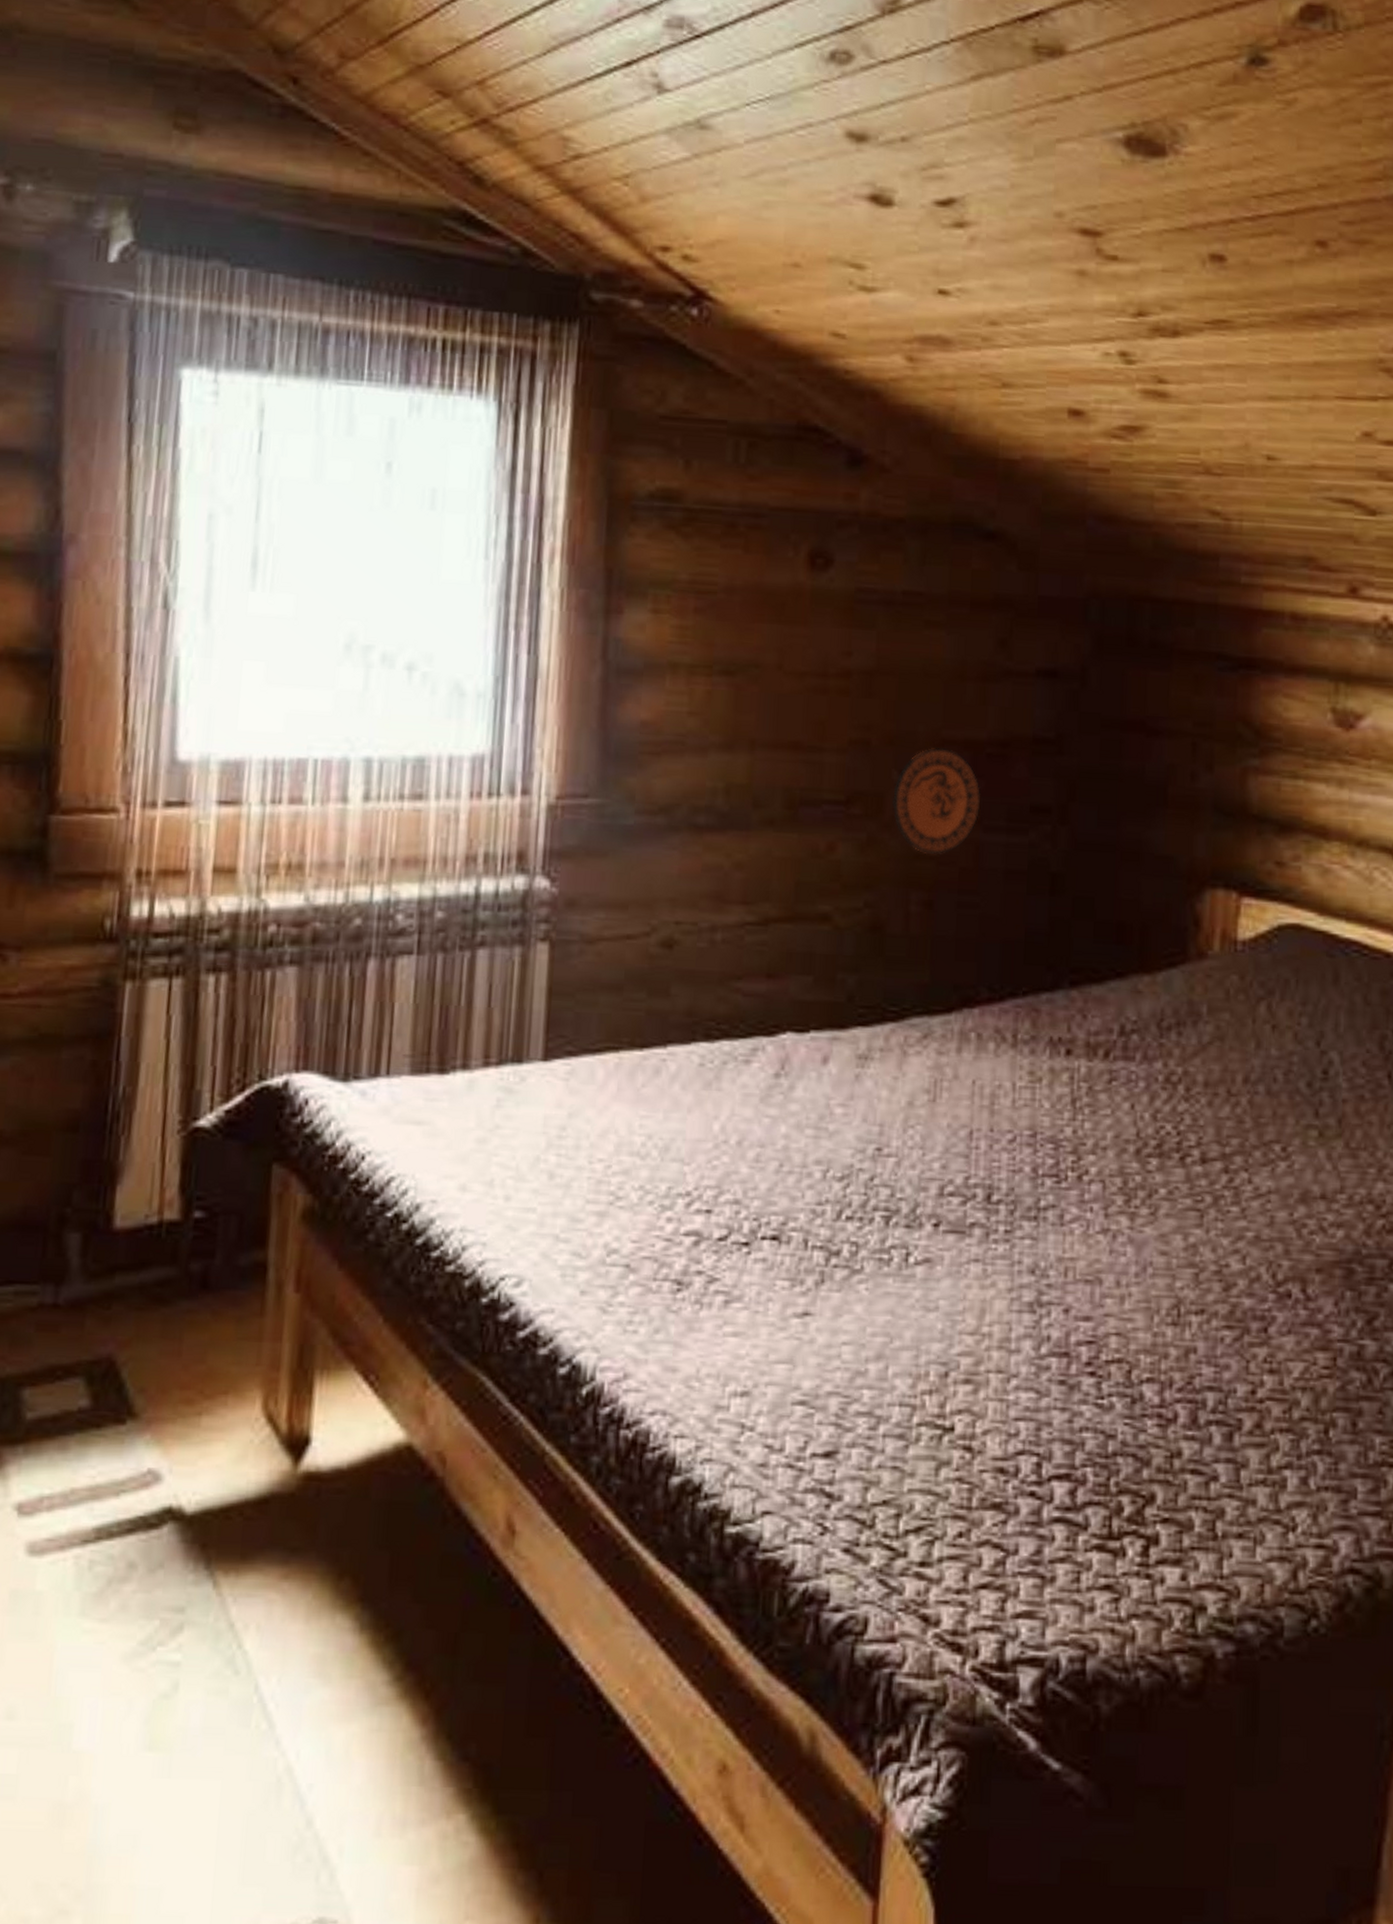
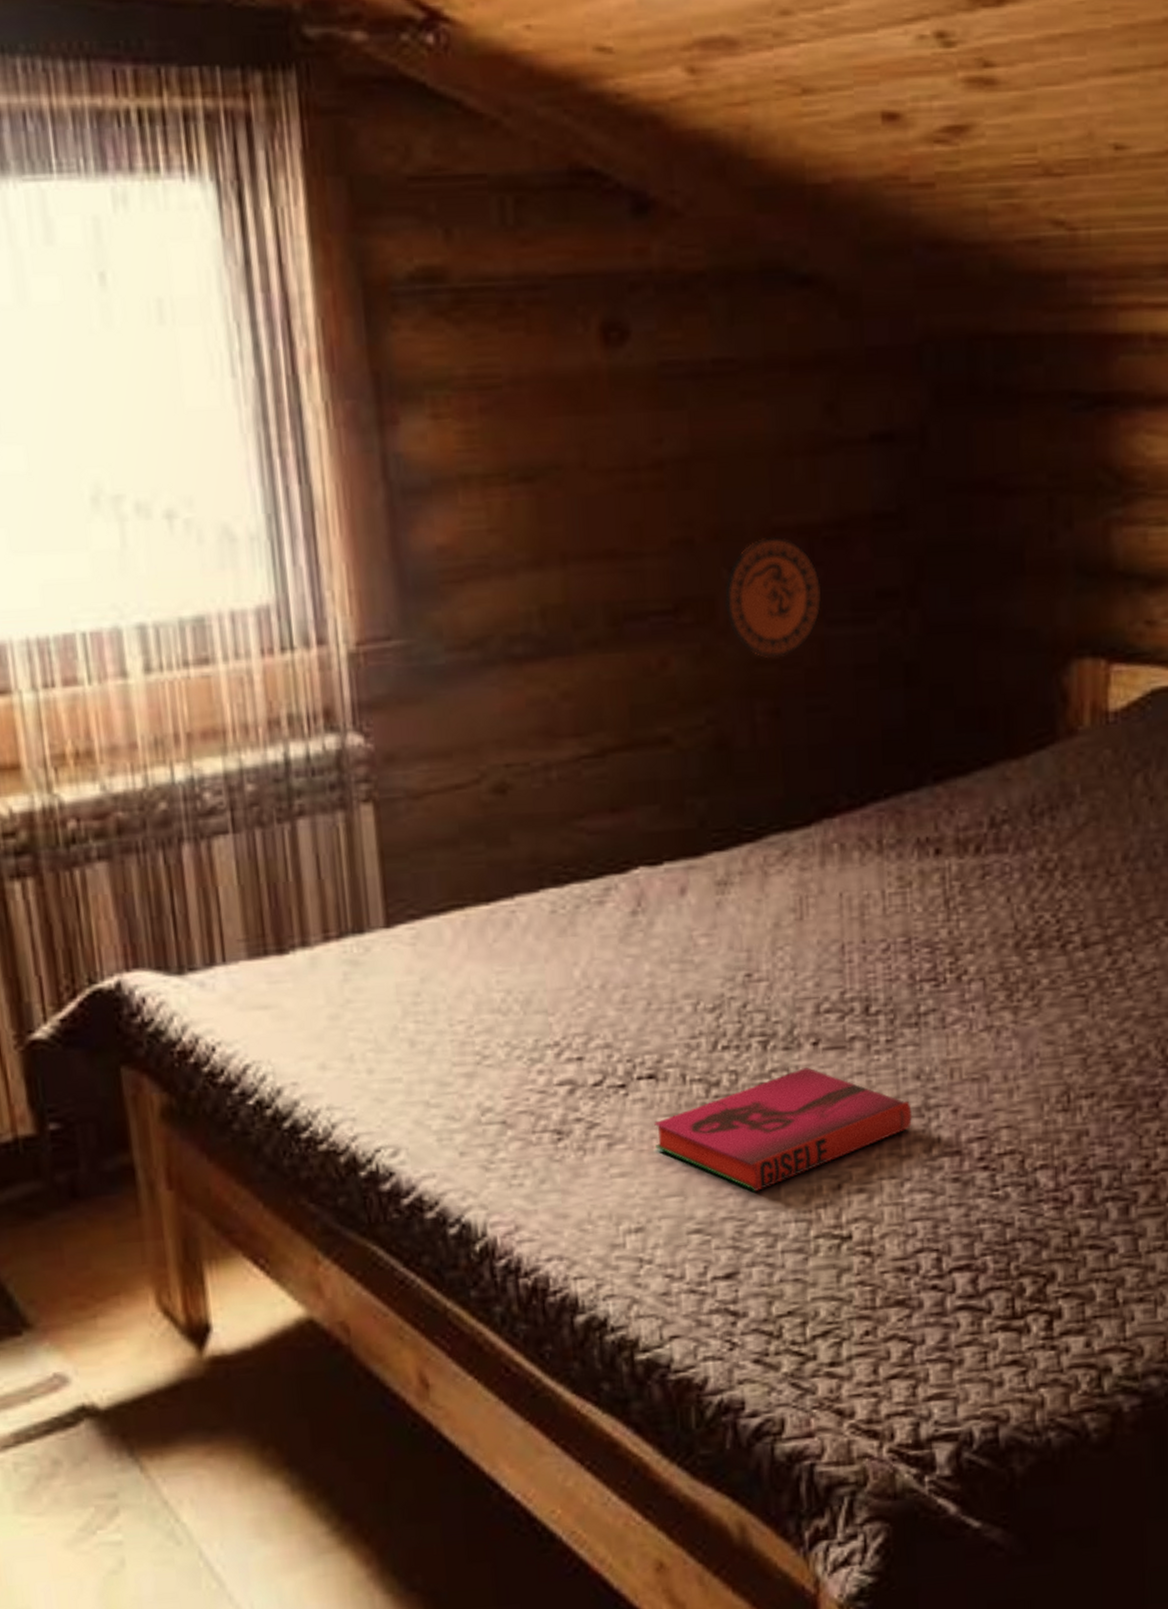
hardback book: none [771,1248,1025,1370] -> present [654,1067,913,1193]

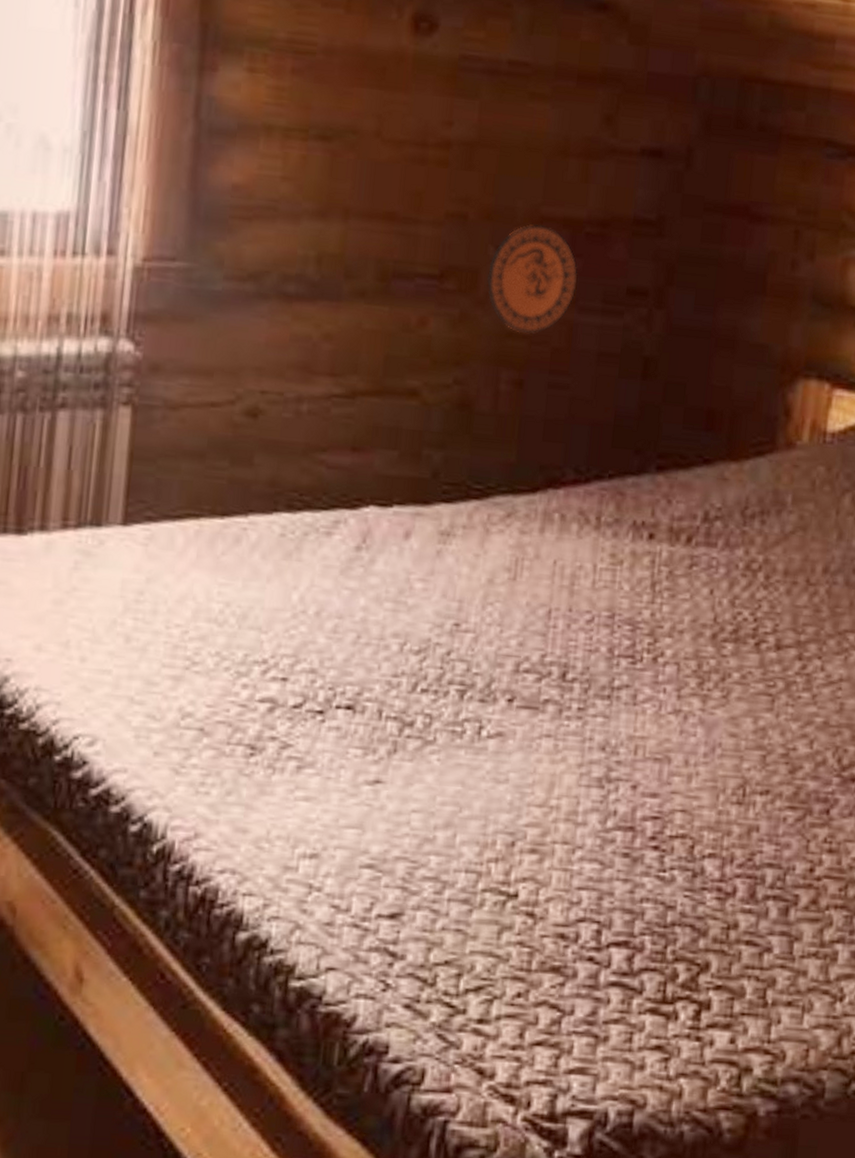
hardback book: present [654,1067,913,1193] -> none [343,722,593,837]

